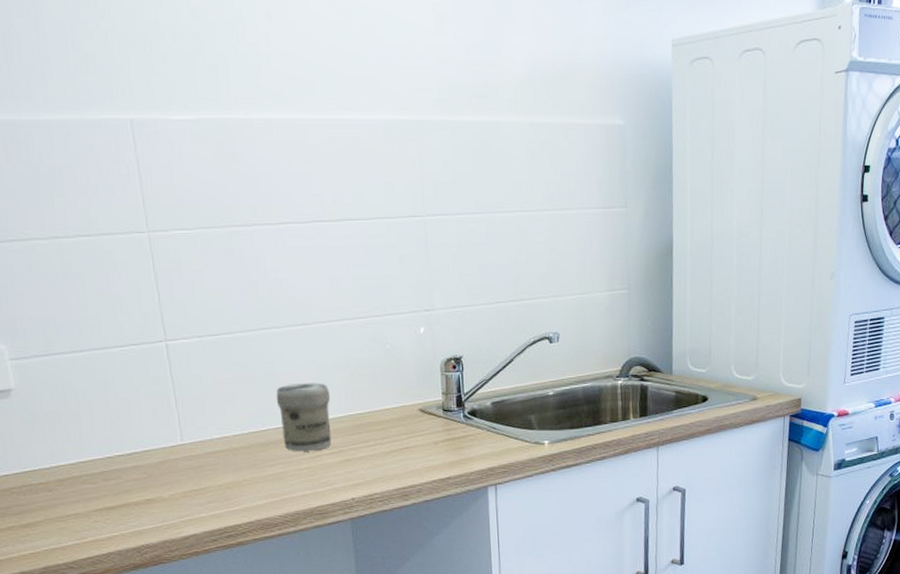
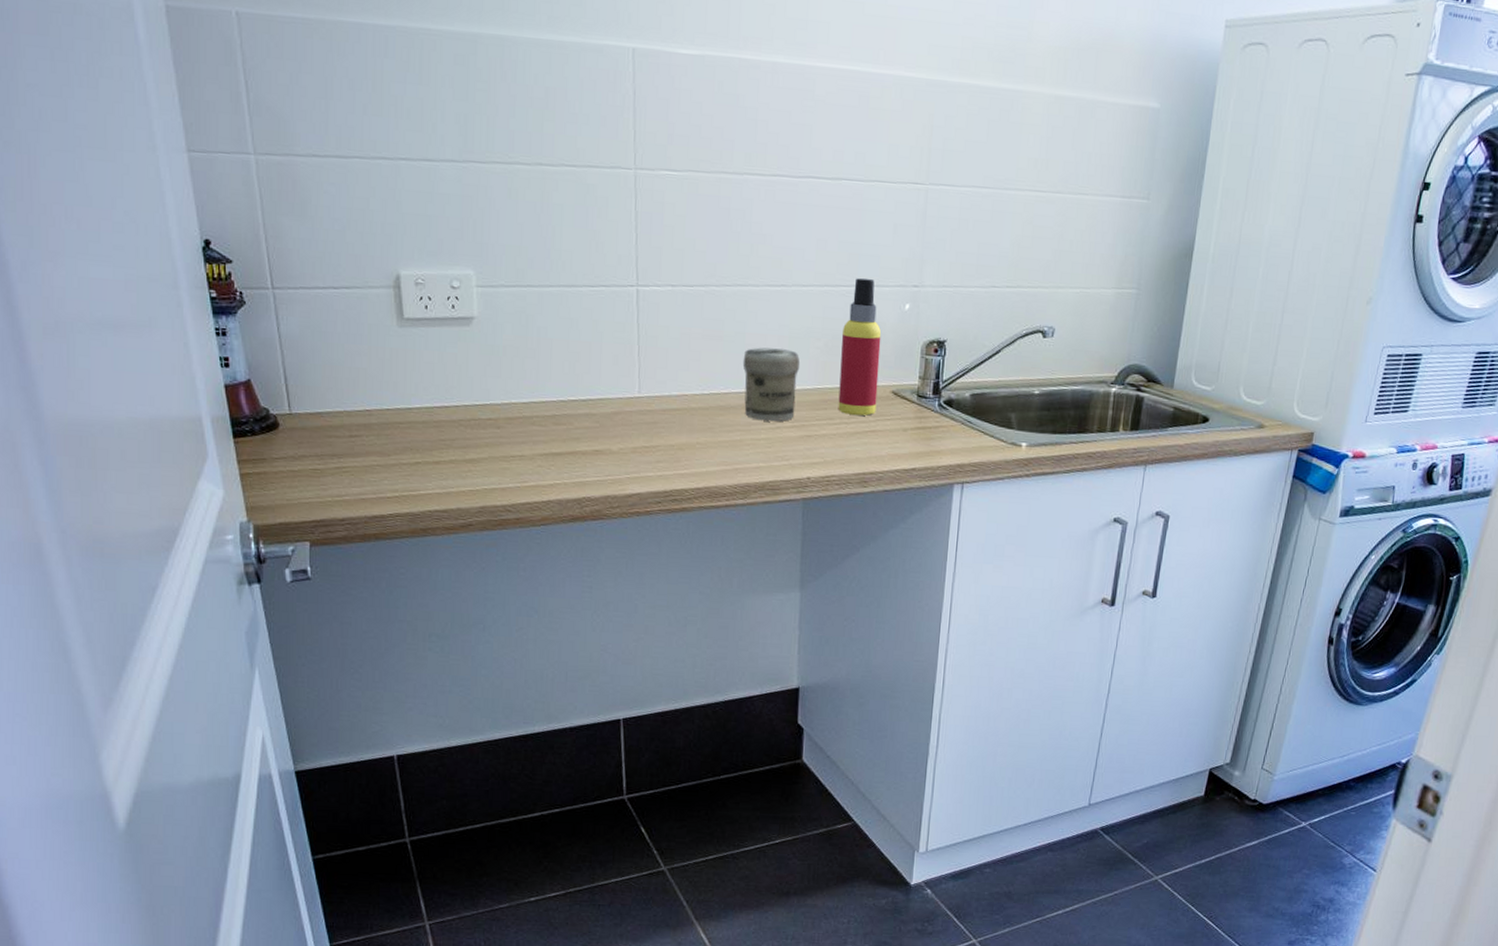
spray bottle: none [365,309,407,436] -> present [838,278,882,416]

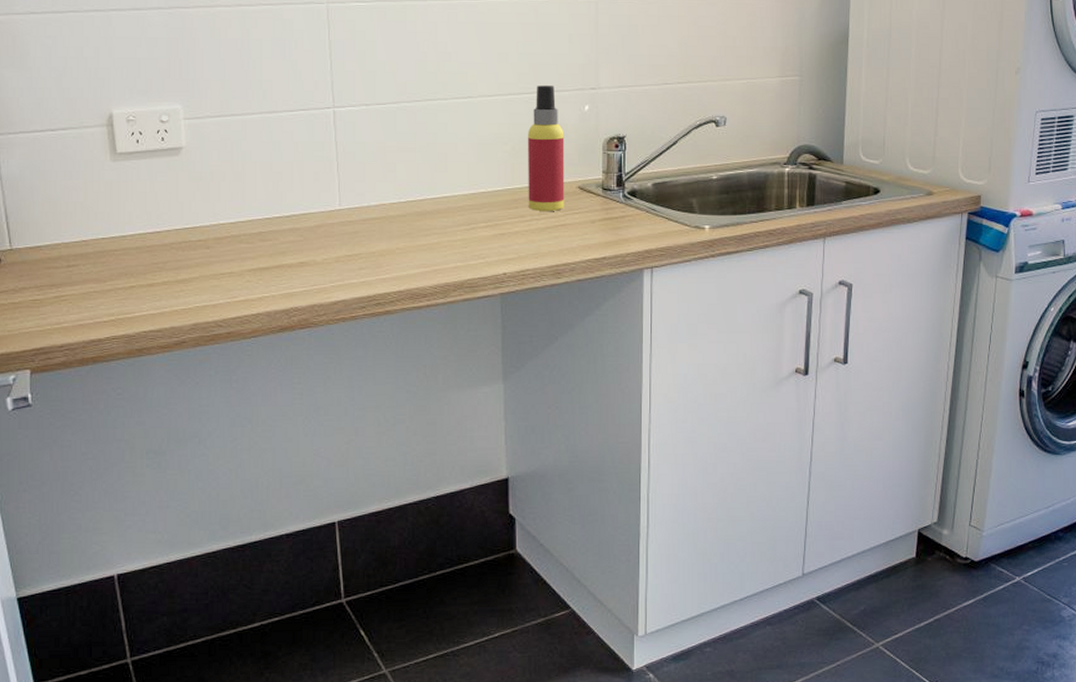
jar: present [742,347,800,422] -> none [436,155,489,223]

